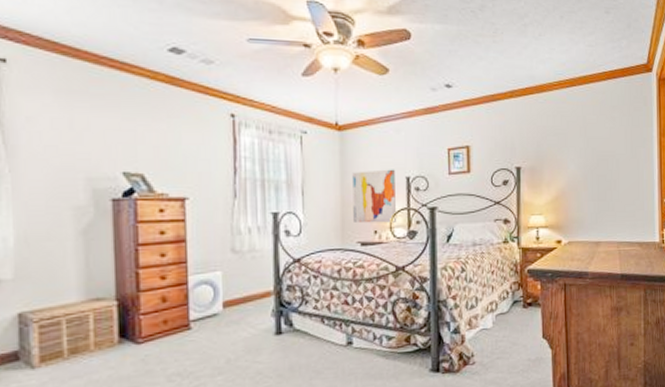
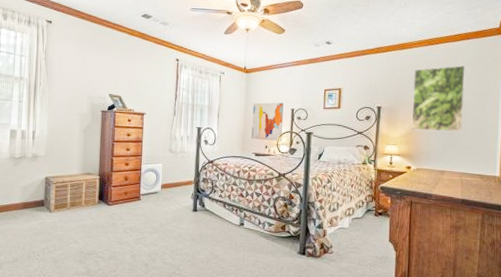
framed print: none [555,110,616,194] -> present [411,65,466,132]

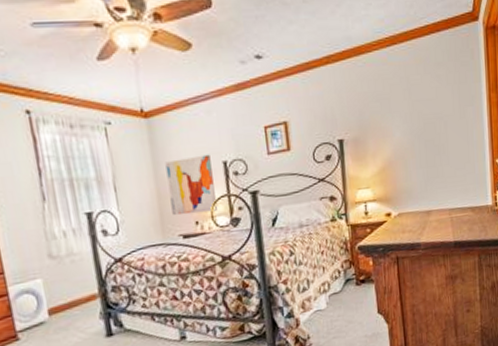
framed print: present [411,65,466,132] -> none [377,68,444,165]

